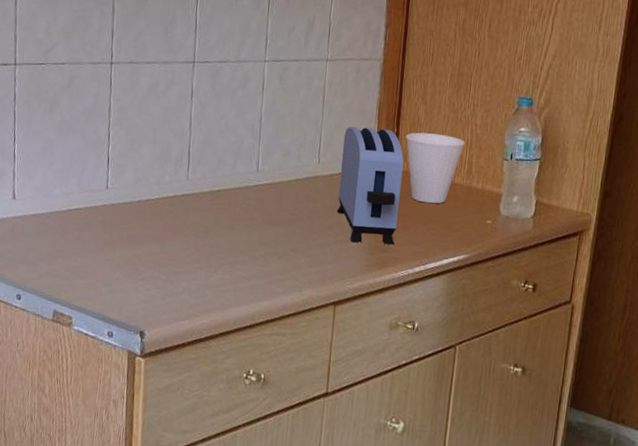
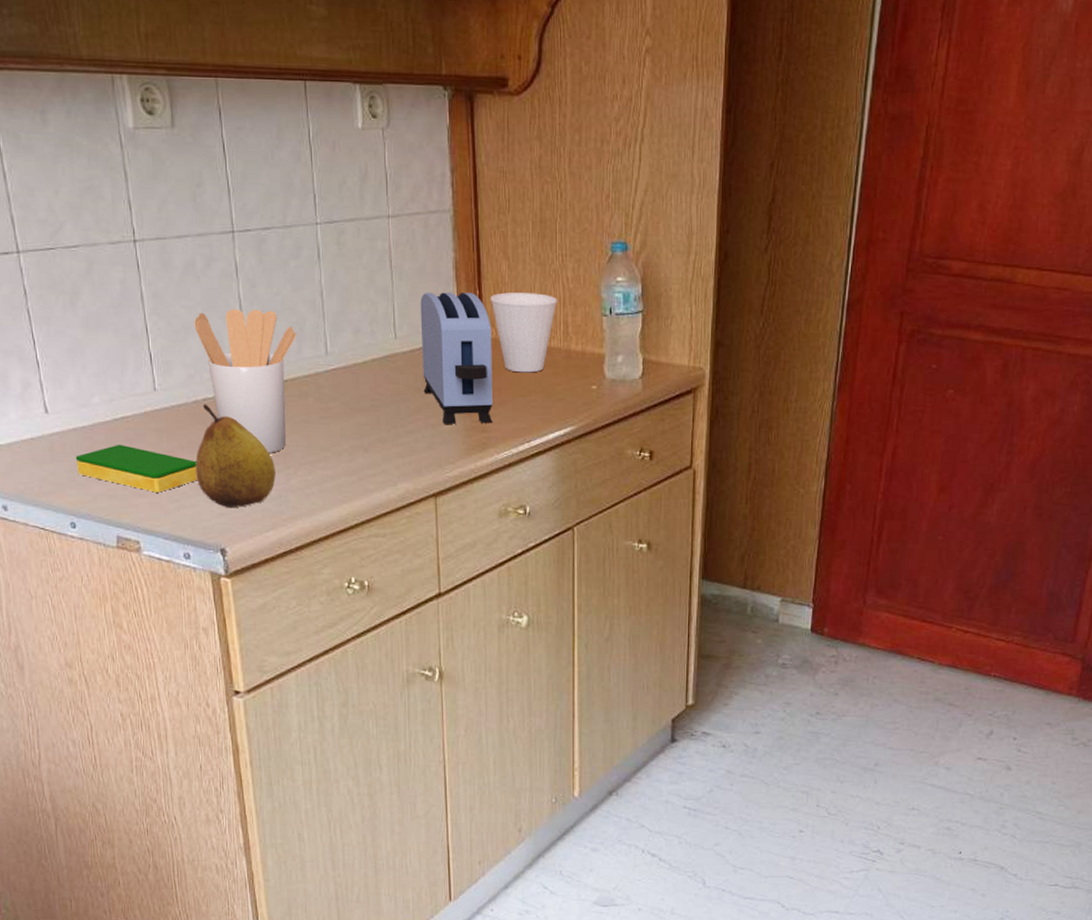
dish sponge: none [30,231,132,277] -> present [75,444,198,493]
fruit: none [129,204,199,297] -> present [195,404,276,508]
utensil holder: none [149,126,235,252] -> present [194,309,297,453]

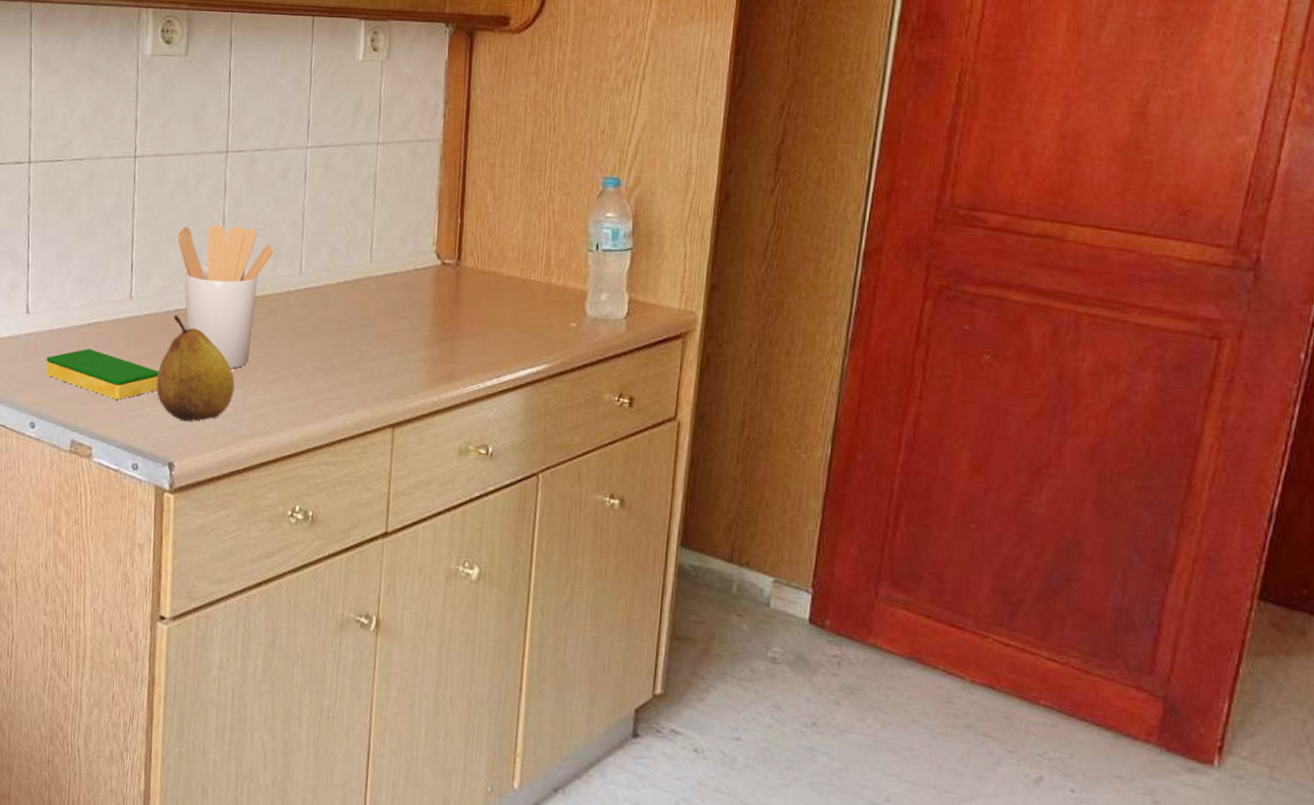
toaster: present [420,292,493,424] -> none [393,218,470,355]
cup: present [490,292,557,373] -> none [471,222,541,306]

